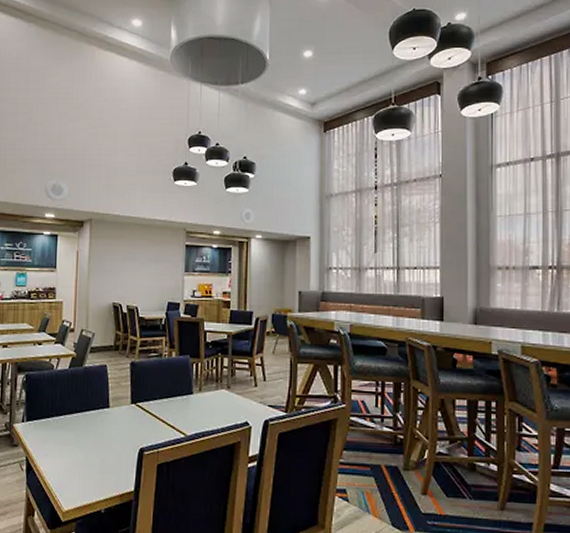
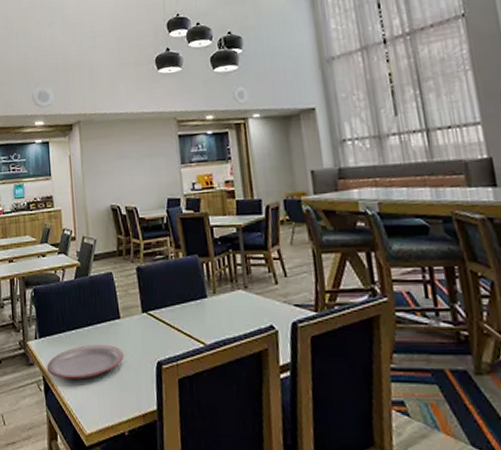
plate: none [31,429,109,461] -> present [47,344,124,379]

